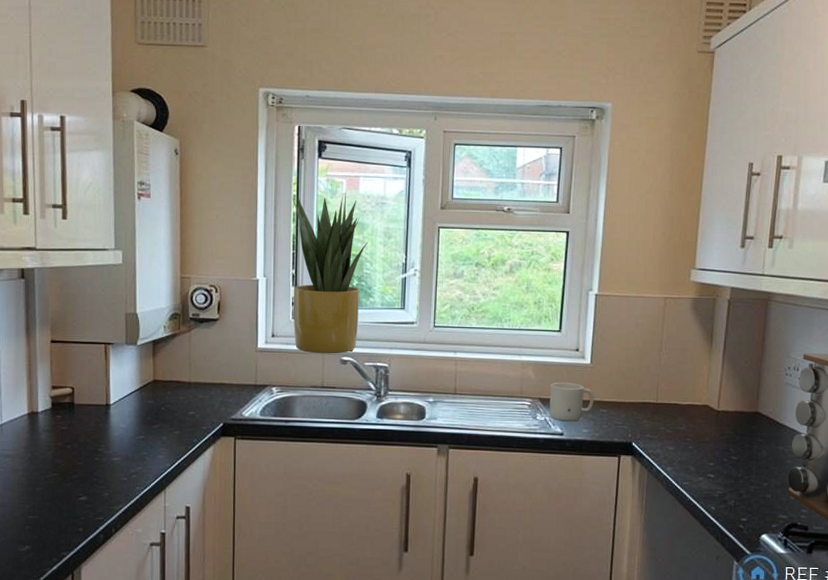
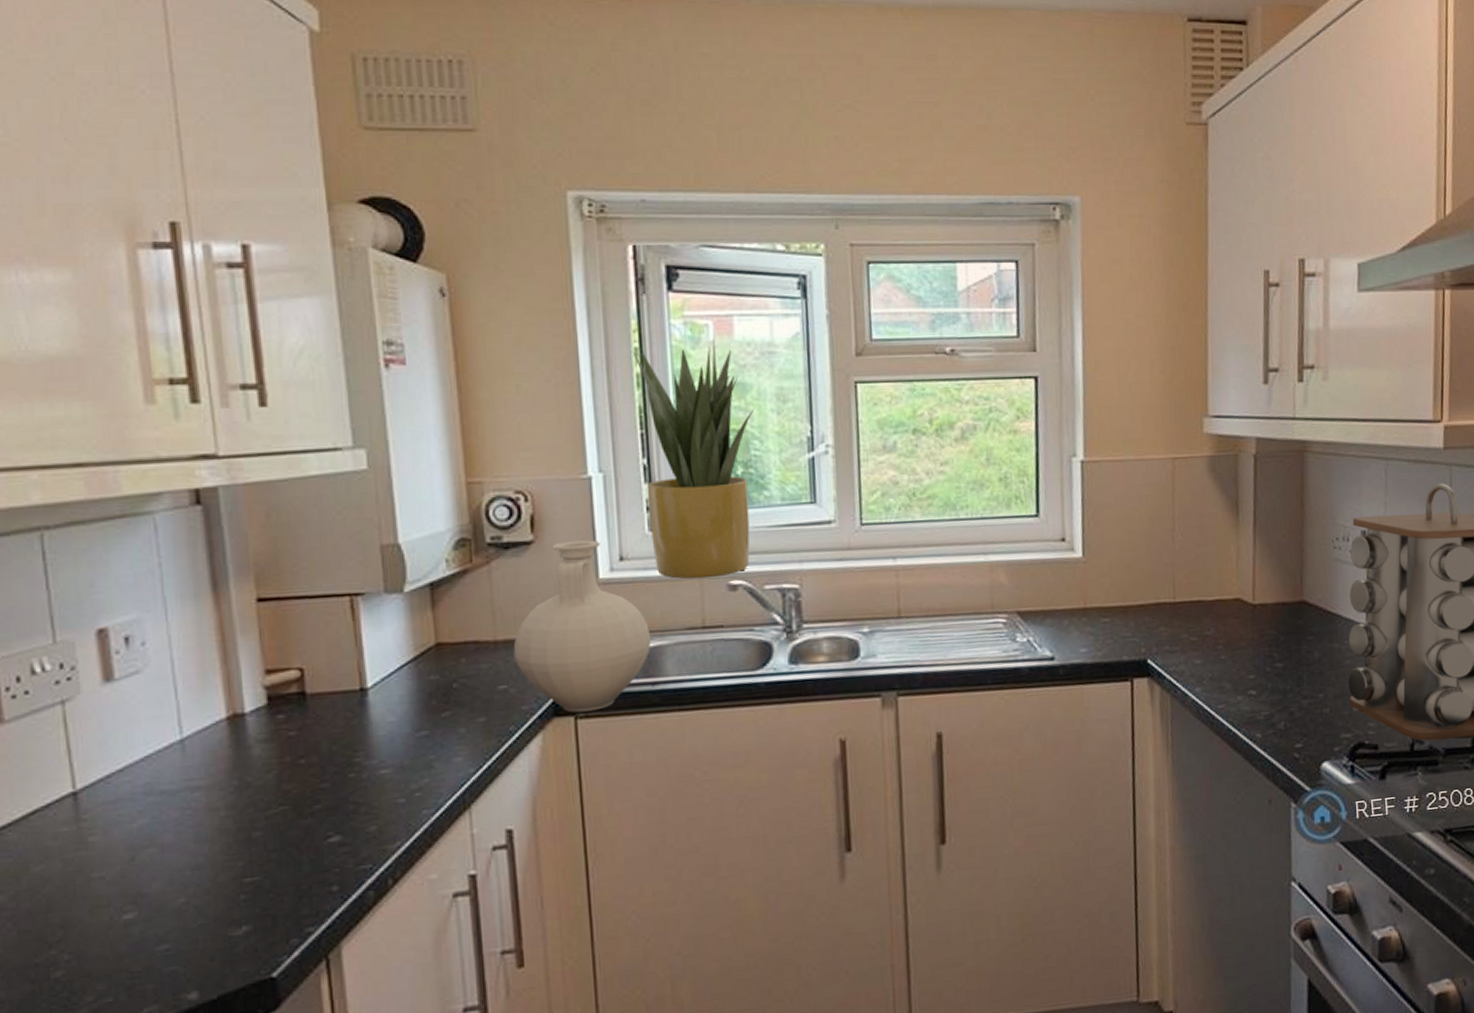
ceramic jug: none [200,321,288,435] -> present [513,540,652,713]
mug: present [549,382,594,422] -> none [1030,585,1092,640]

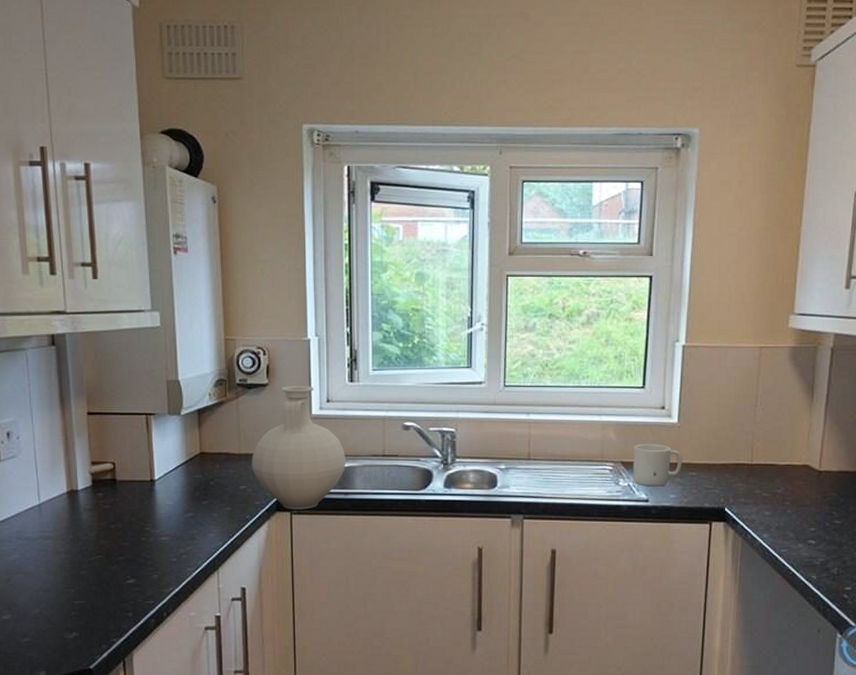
planter: present [632,338,755,580] -> none [343,239,430,419]
mug: none [1030,585,1092,640] -> present [633,443,682,487]

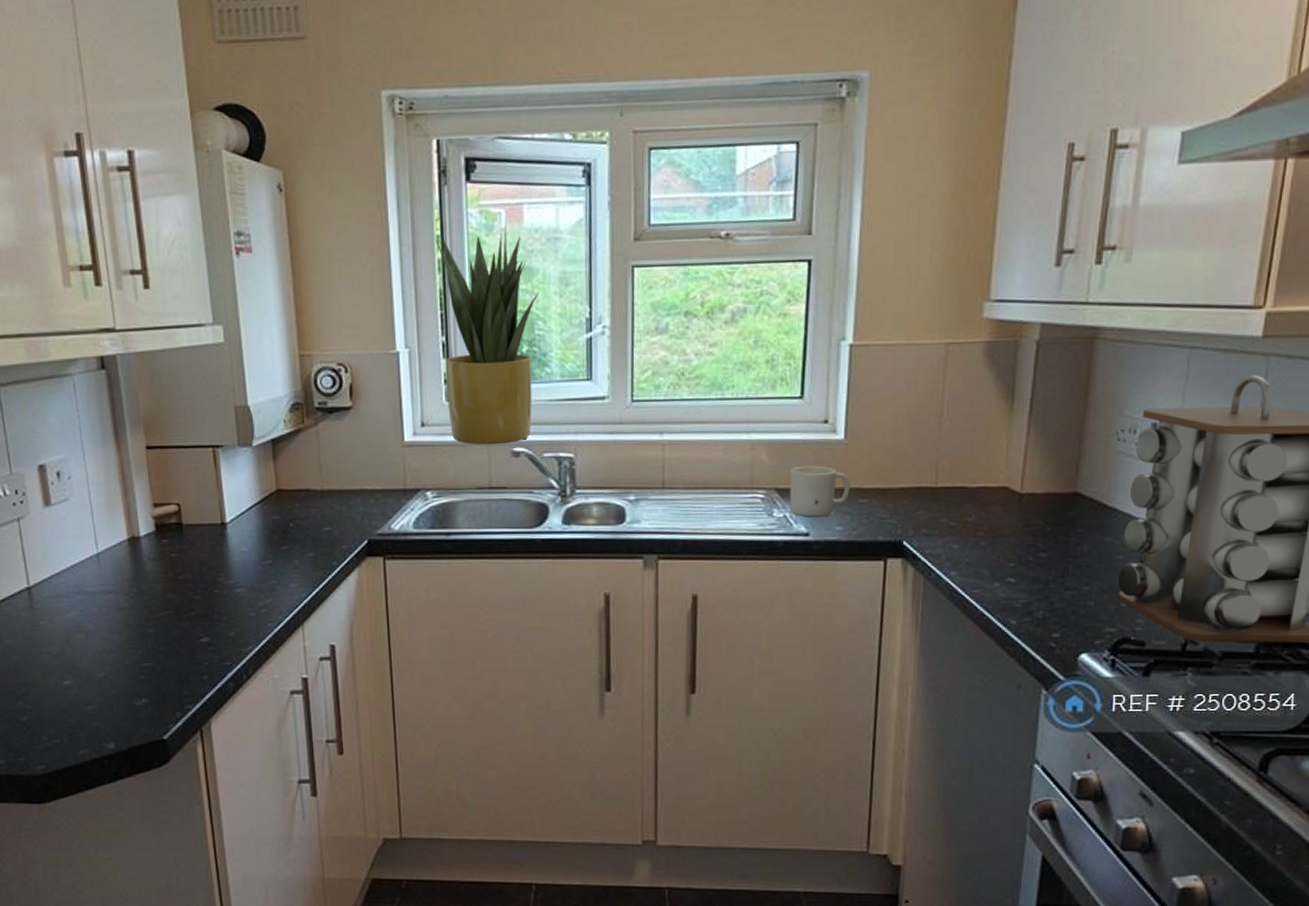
ceramic jug: present [251,386,346,509] -> none [336,407,446,554]
planter: none [343,239,430,419] -> present [434,226,540,445]

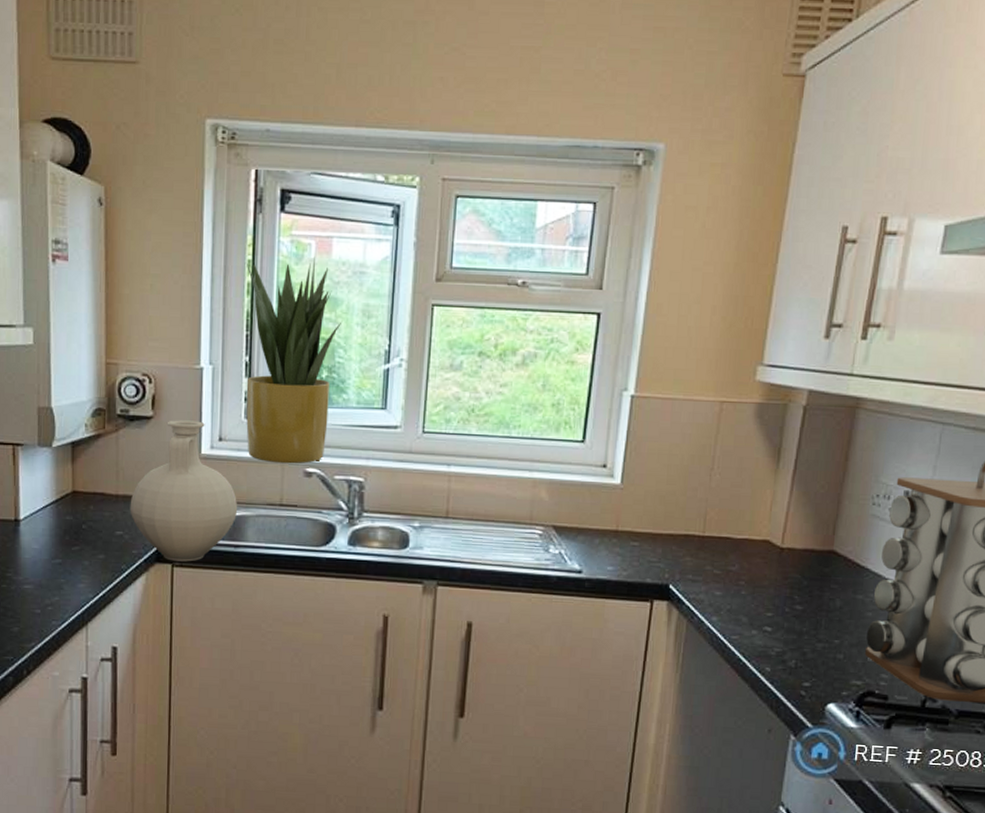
ceramic jug: none [336,407,446,554] -> present [130,420,238,562]
mug: present [789,465,850,517] -> none [565,506,624,556]

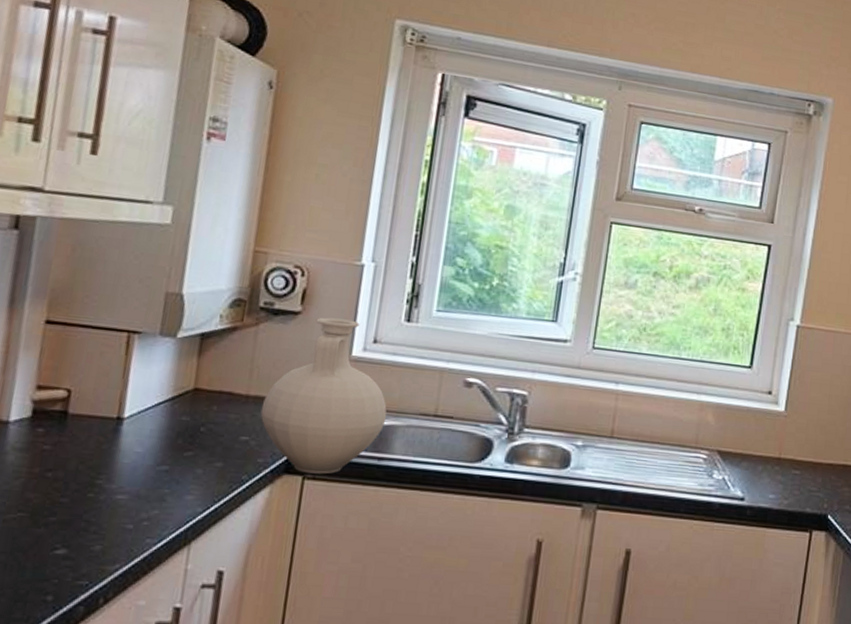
planter: present [245,256,343,464] -> none [404,162,519,373]

